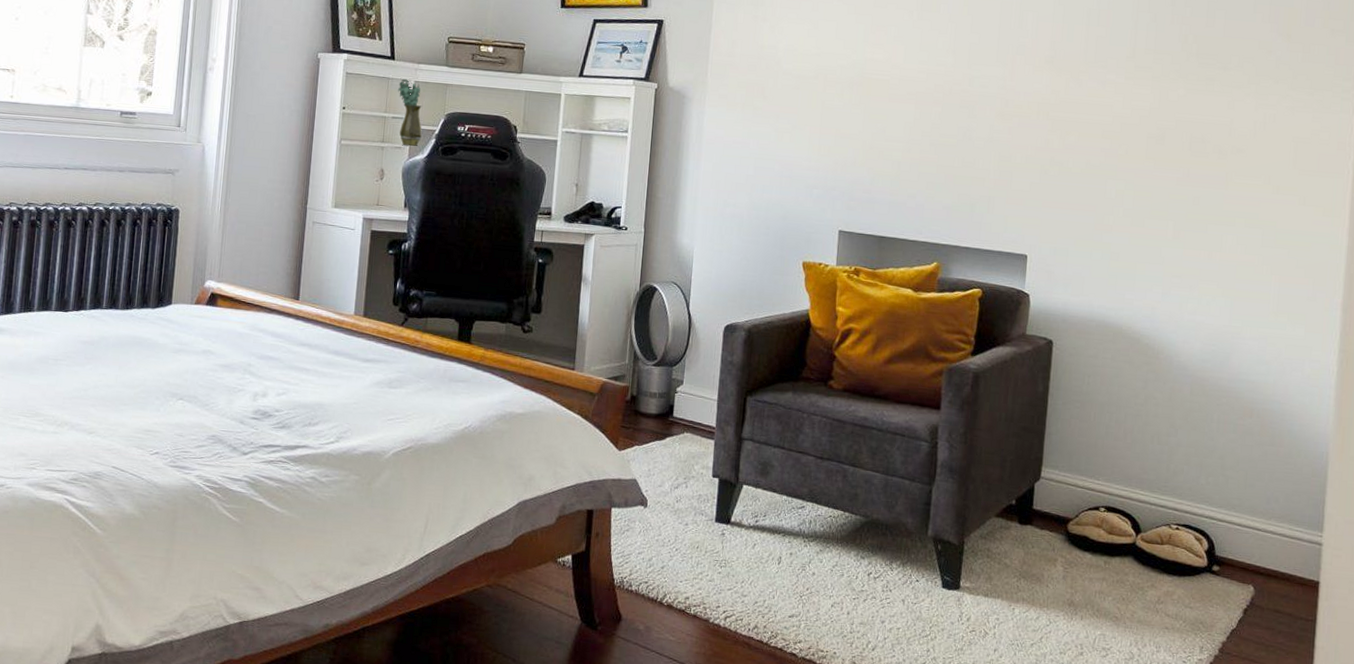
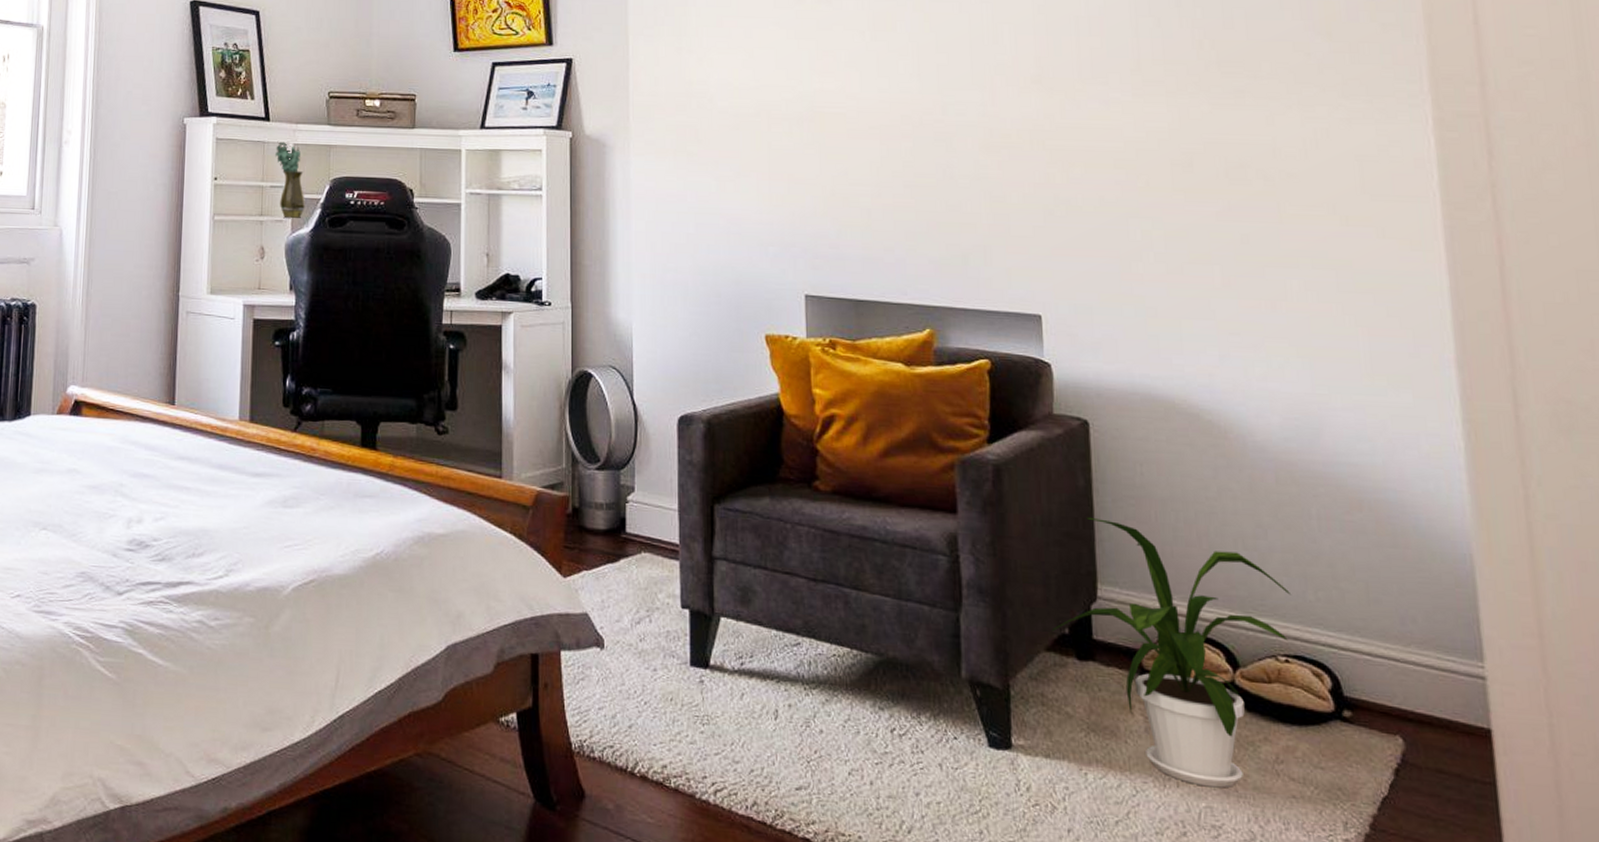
house plant: none [1002,415,1189,621] -> present [1051,516,1292,788]

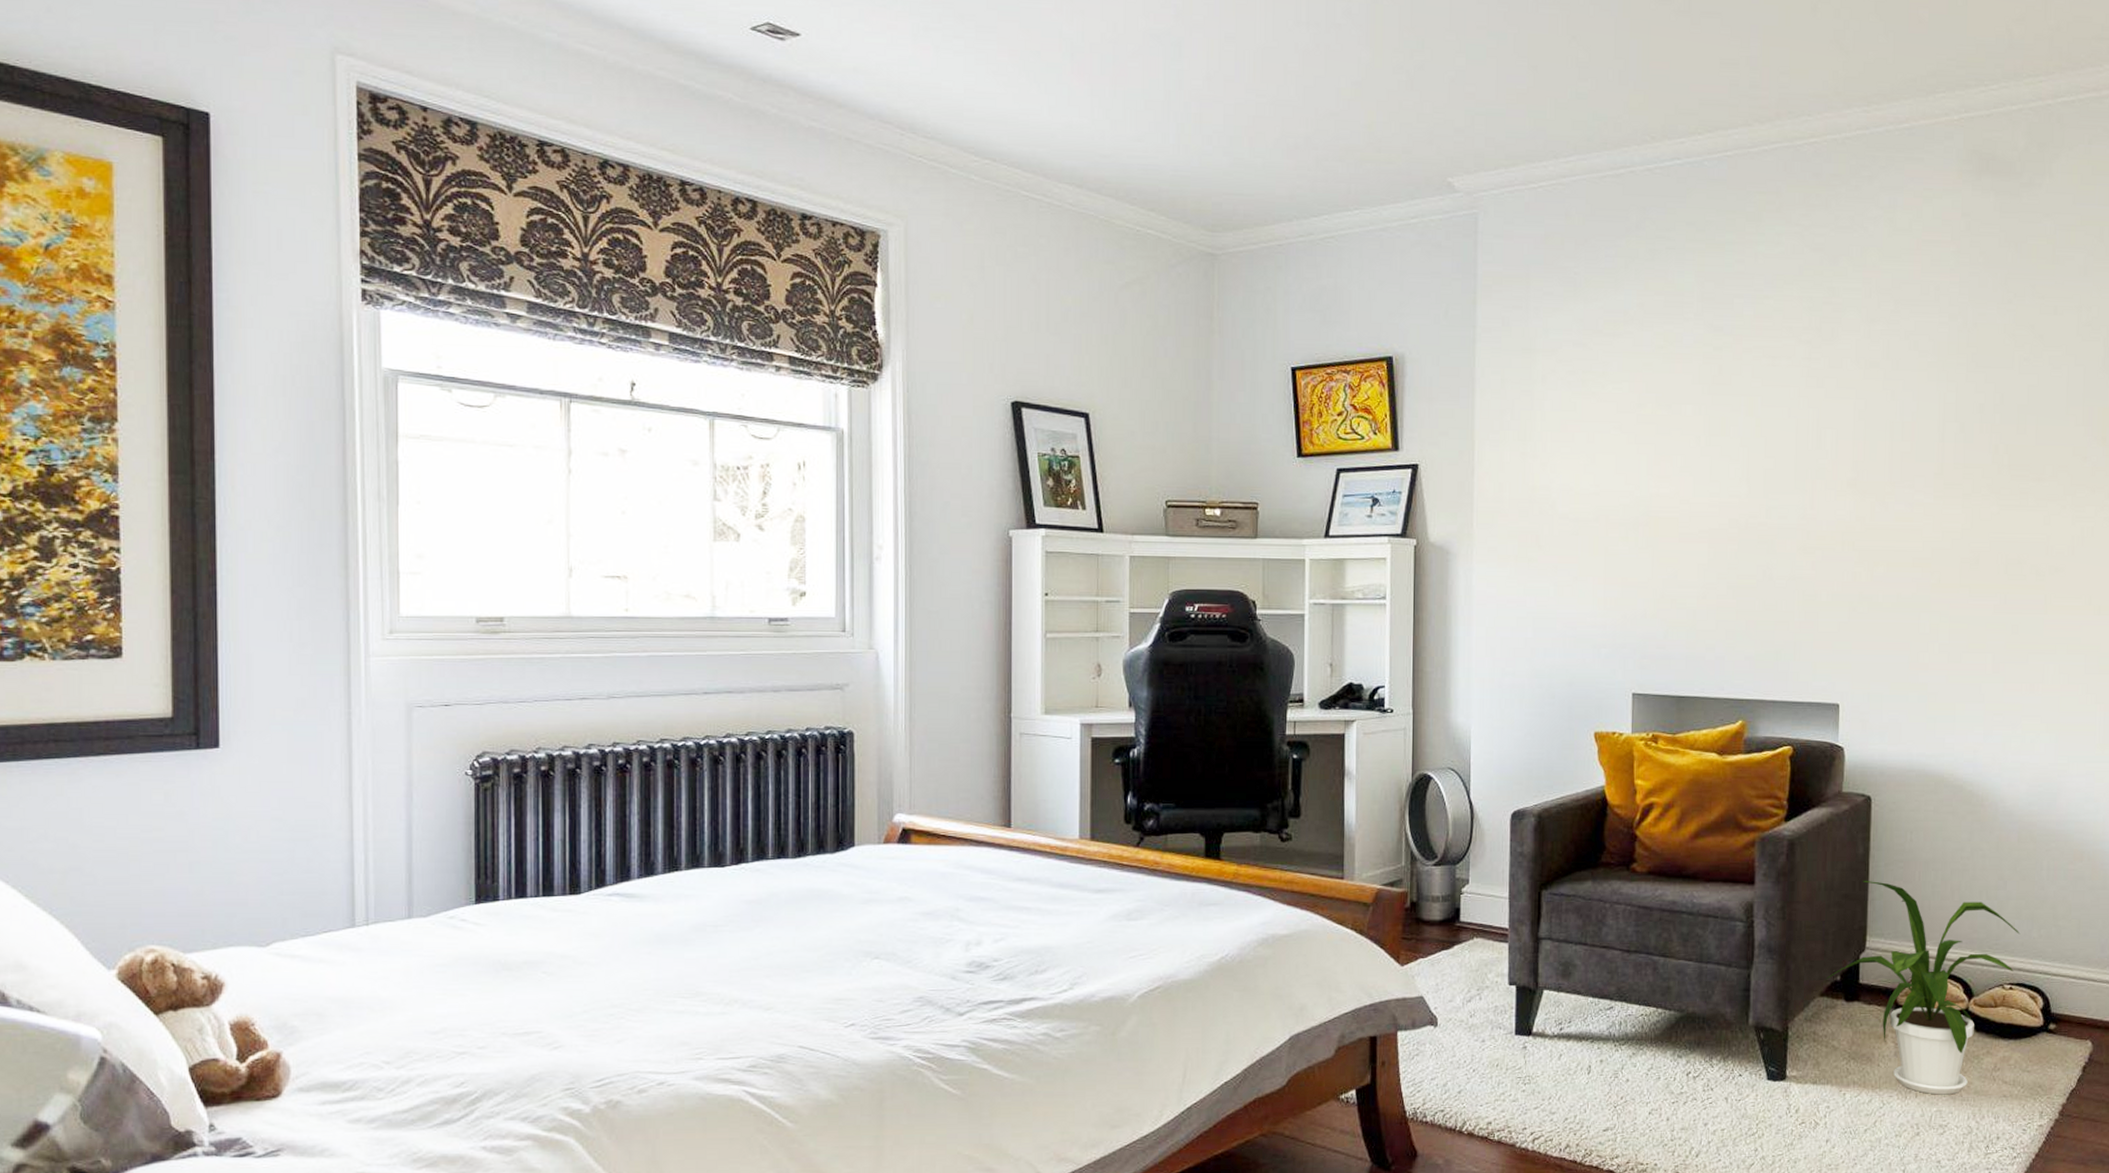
vase: present [274,141,305,218] -> none [1109,554,1143,633]

